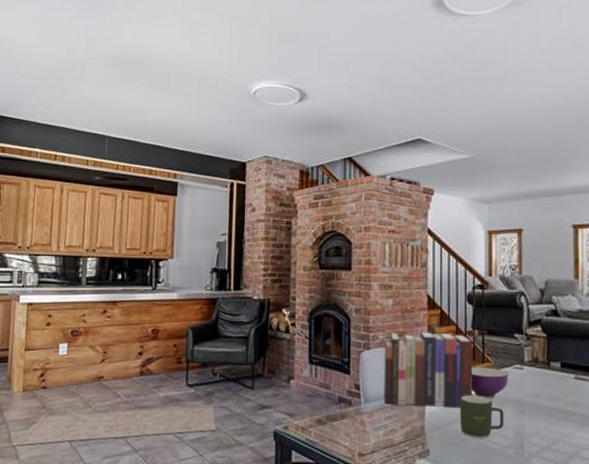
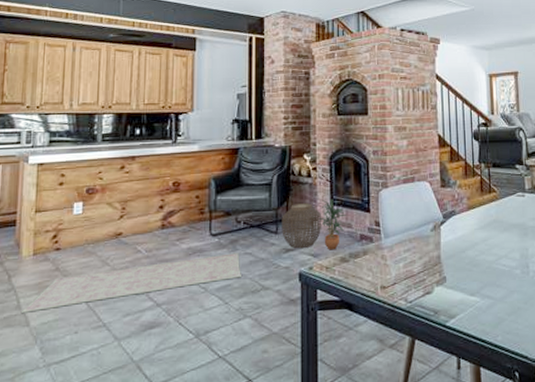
woven basket: none [257,360,298,407] -> present [282,203,321,249]
potted plant: none [297,357,325,411] -> present [320,199,346,250]
books: present [383,332,473,407] -> none [401,167,482,238]
mug: present [459,395,504,438] -> none [470,223,511,262]
bowl: present [472,366,508,399] -> none [480,196,513,225]

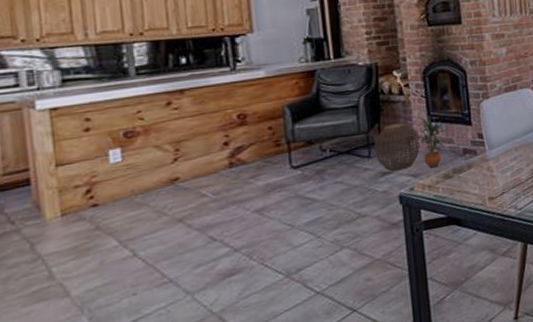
rug: present [20,253,243,314] -> none [55,183,335,284]

